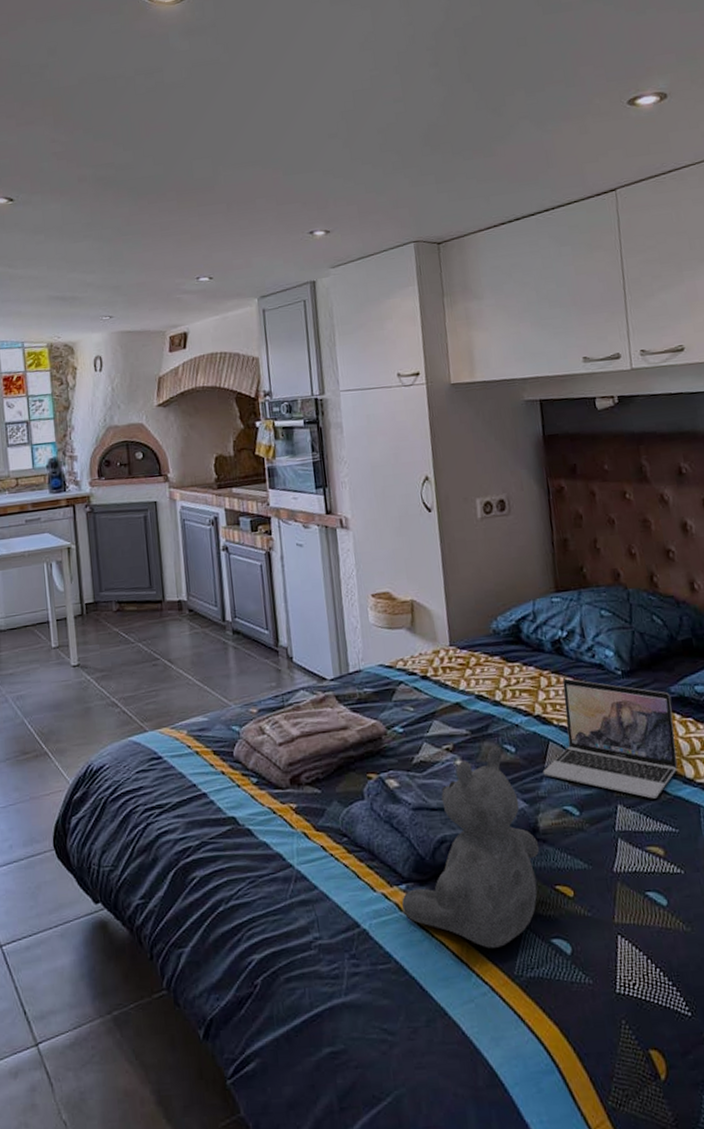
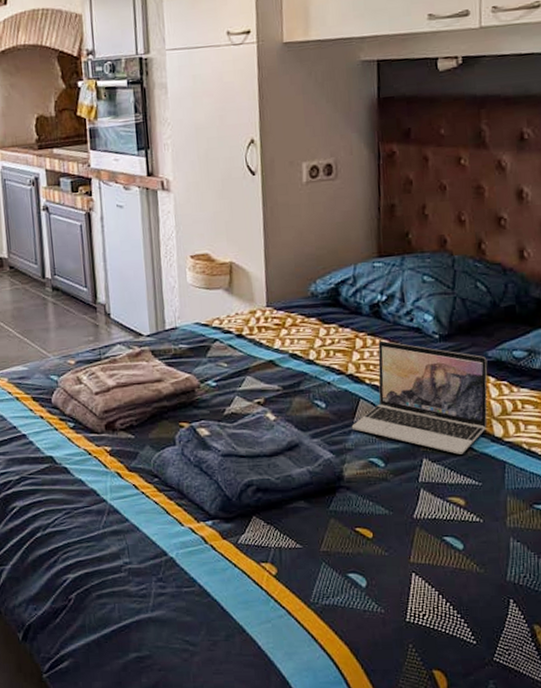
teddy bear: present [402,746,540,948] -> none [208,402,343,579]

